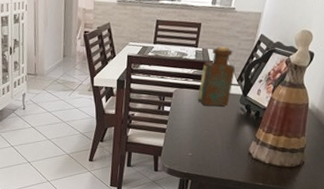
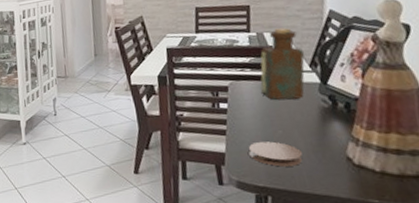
coaster: none [180,139,218,158] -> present [249,141,302,167]

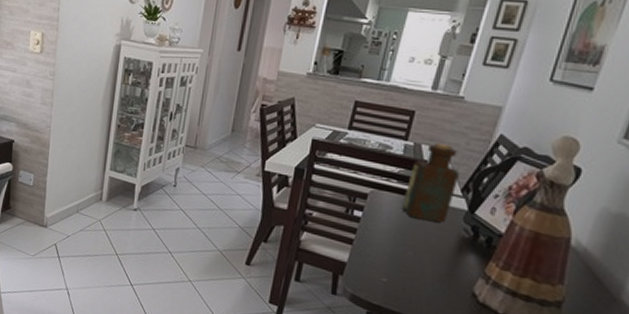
coaster: present [249,141,302,167] -> none [371,258,427,291]

